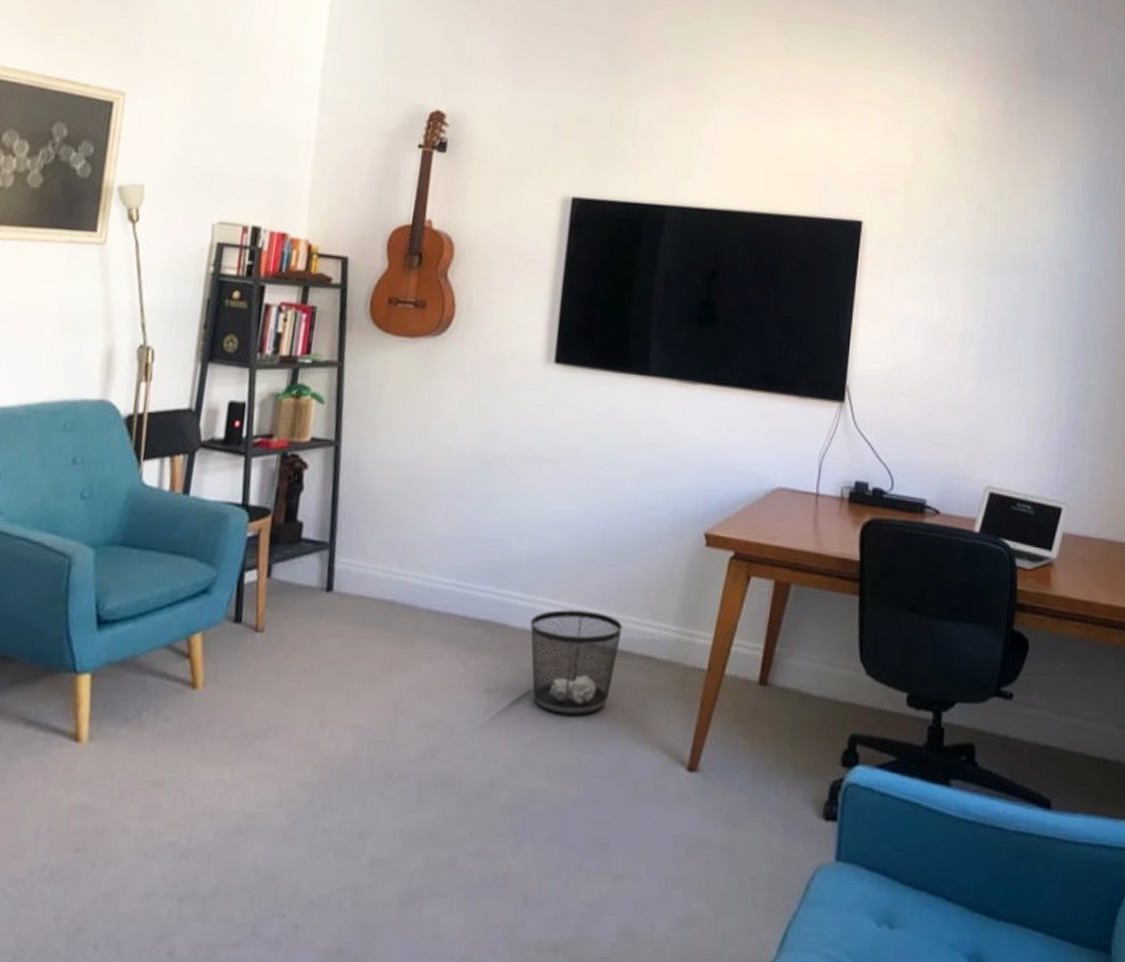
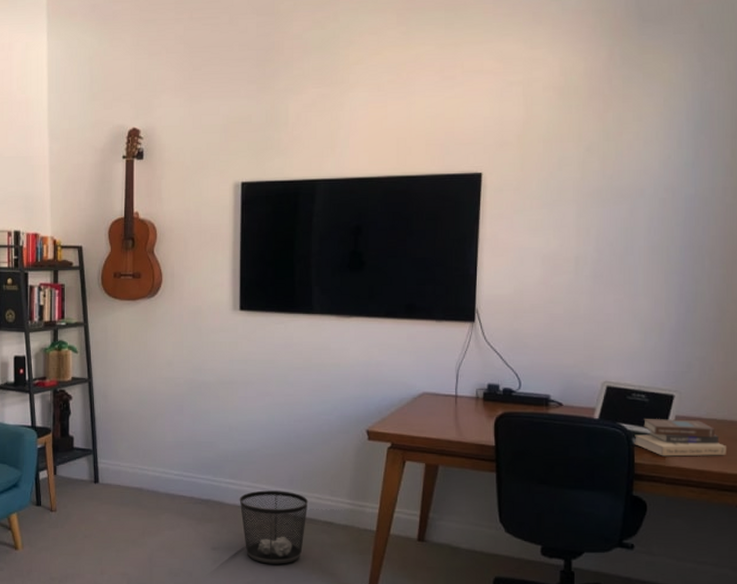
books: none [1016,535,1117,585] -> present [633,419,727,457]

